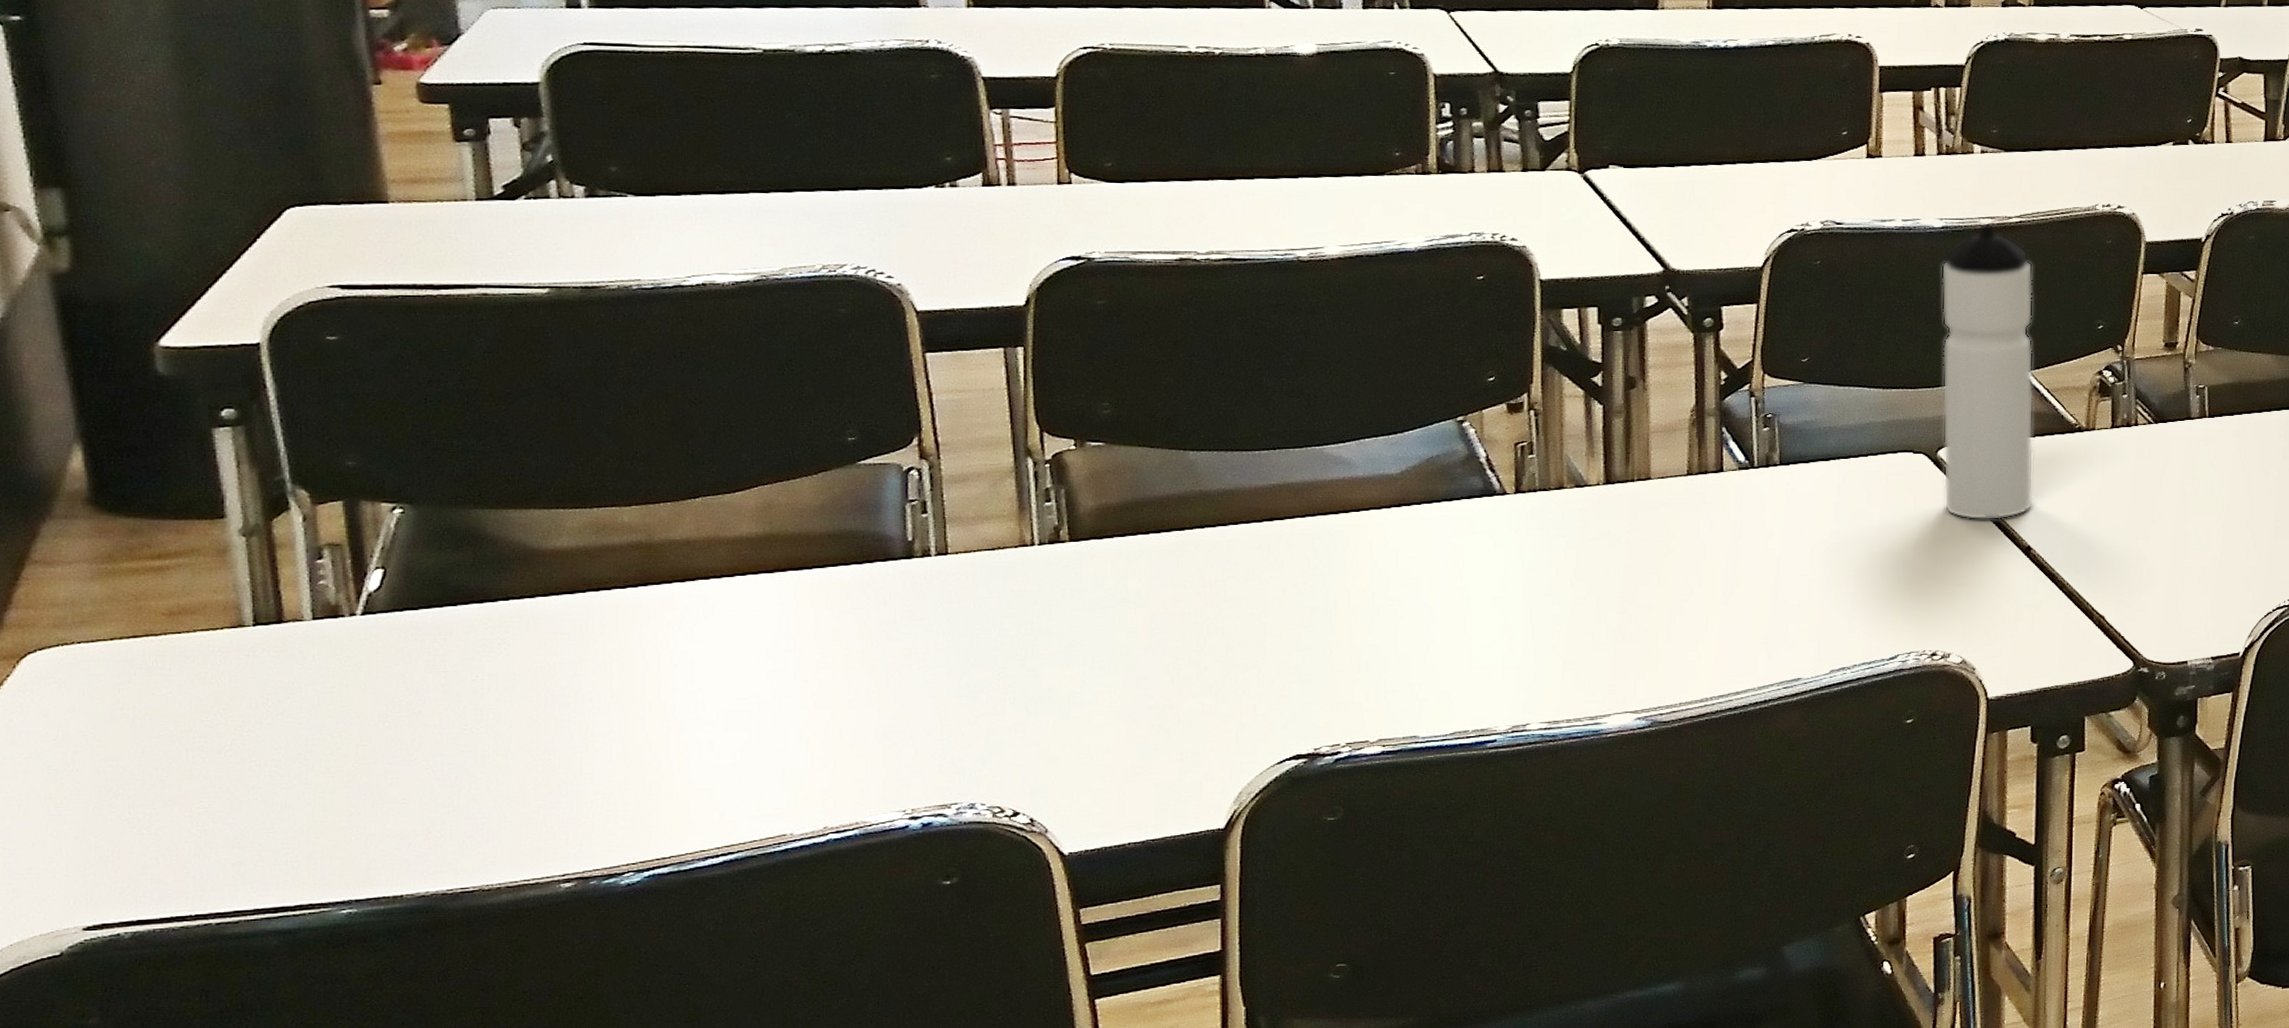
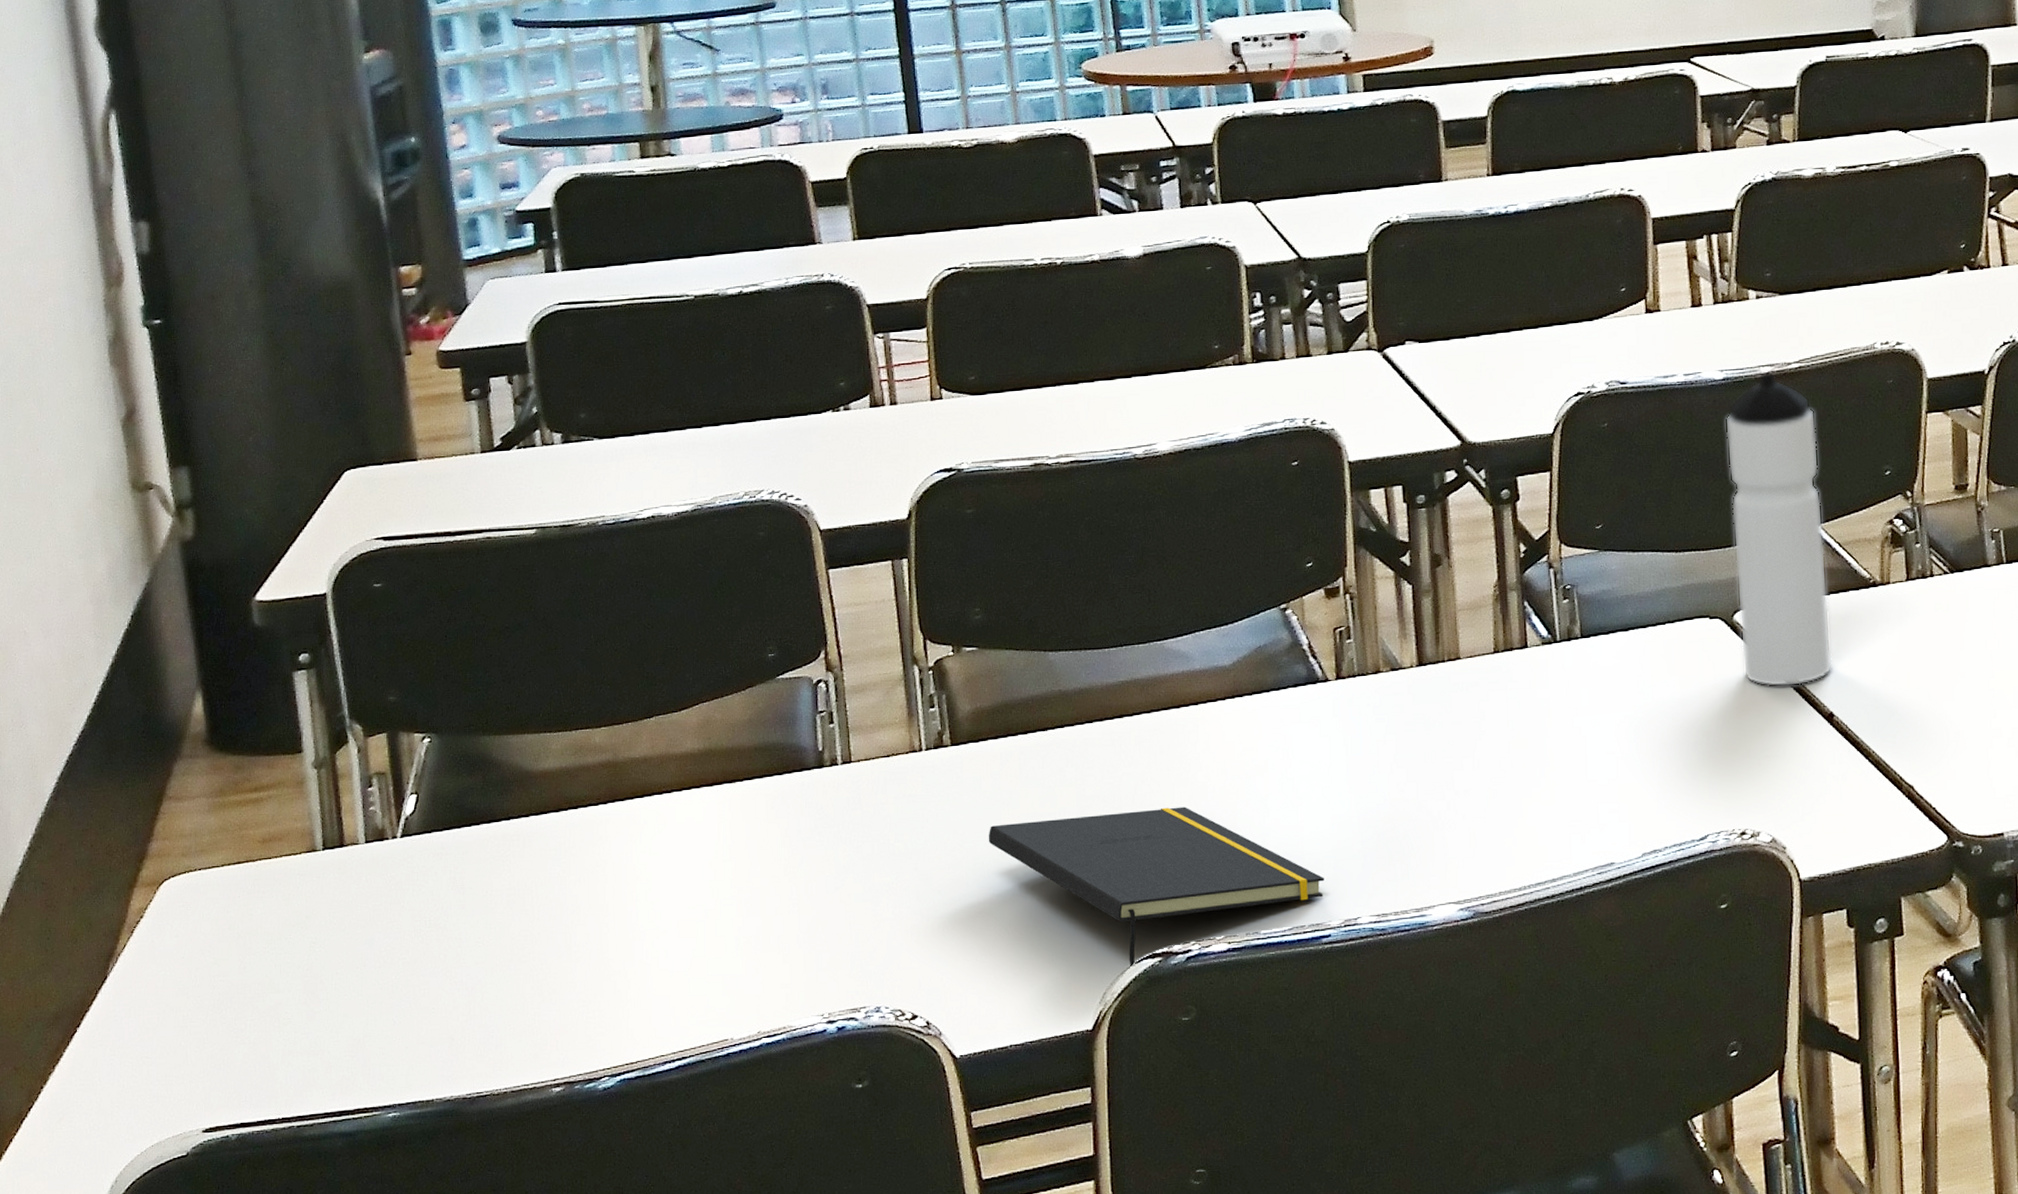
notepad: none [1110,611,1492,767] -> present [988,806,1324,967]

